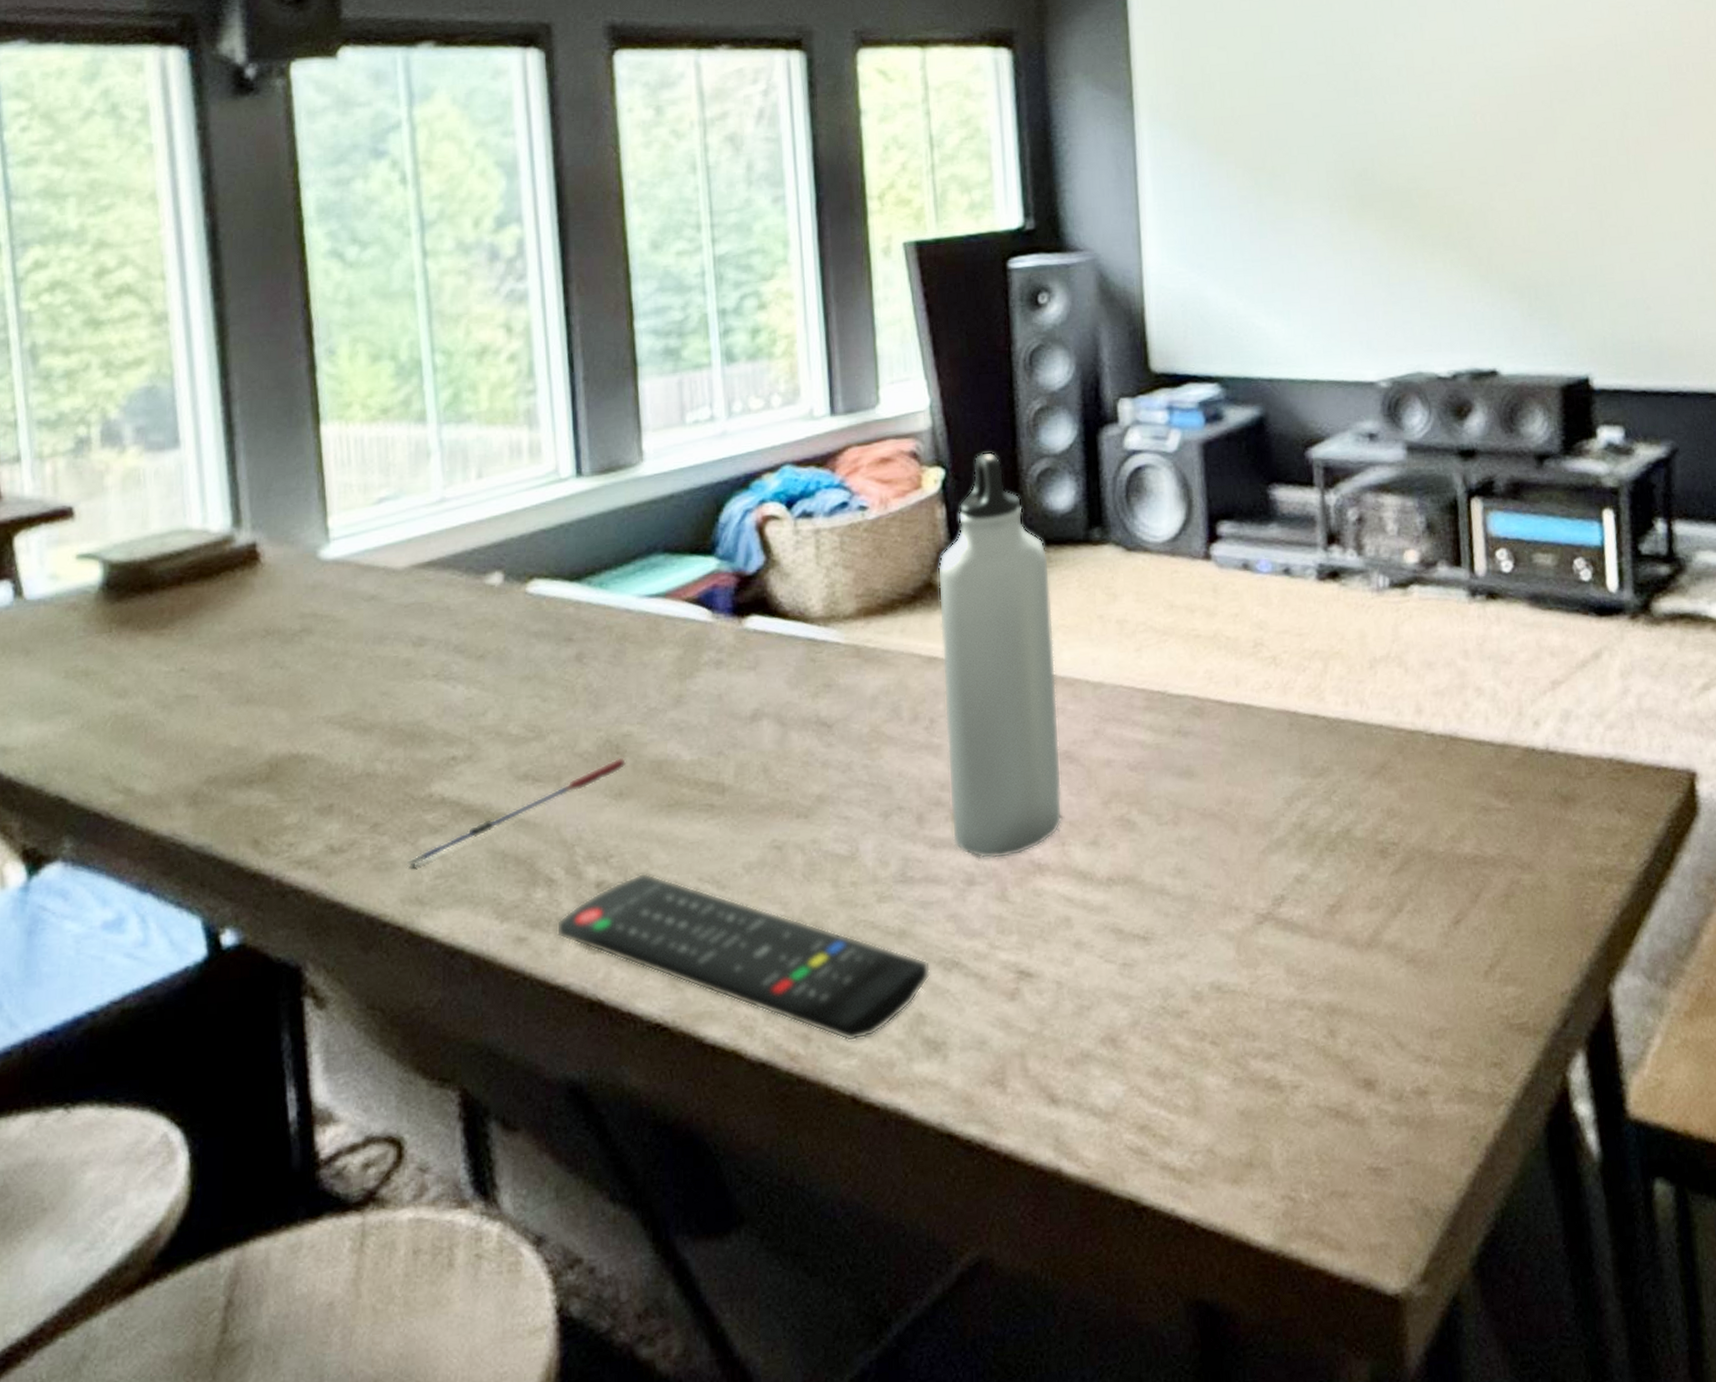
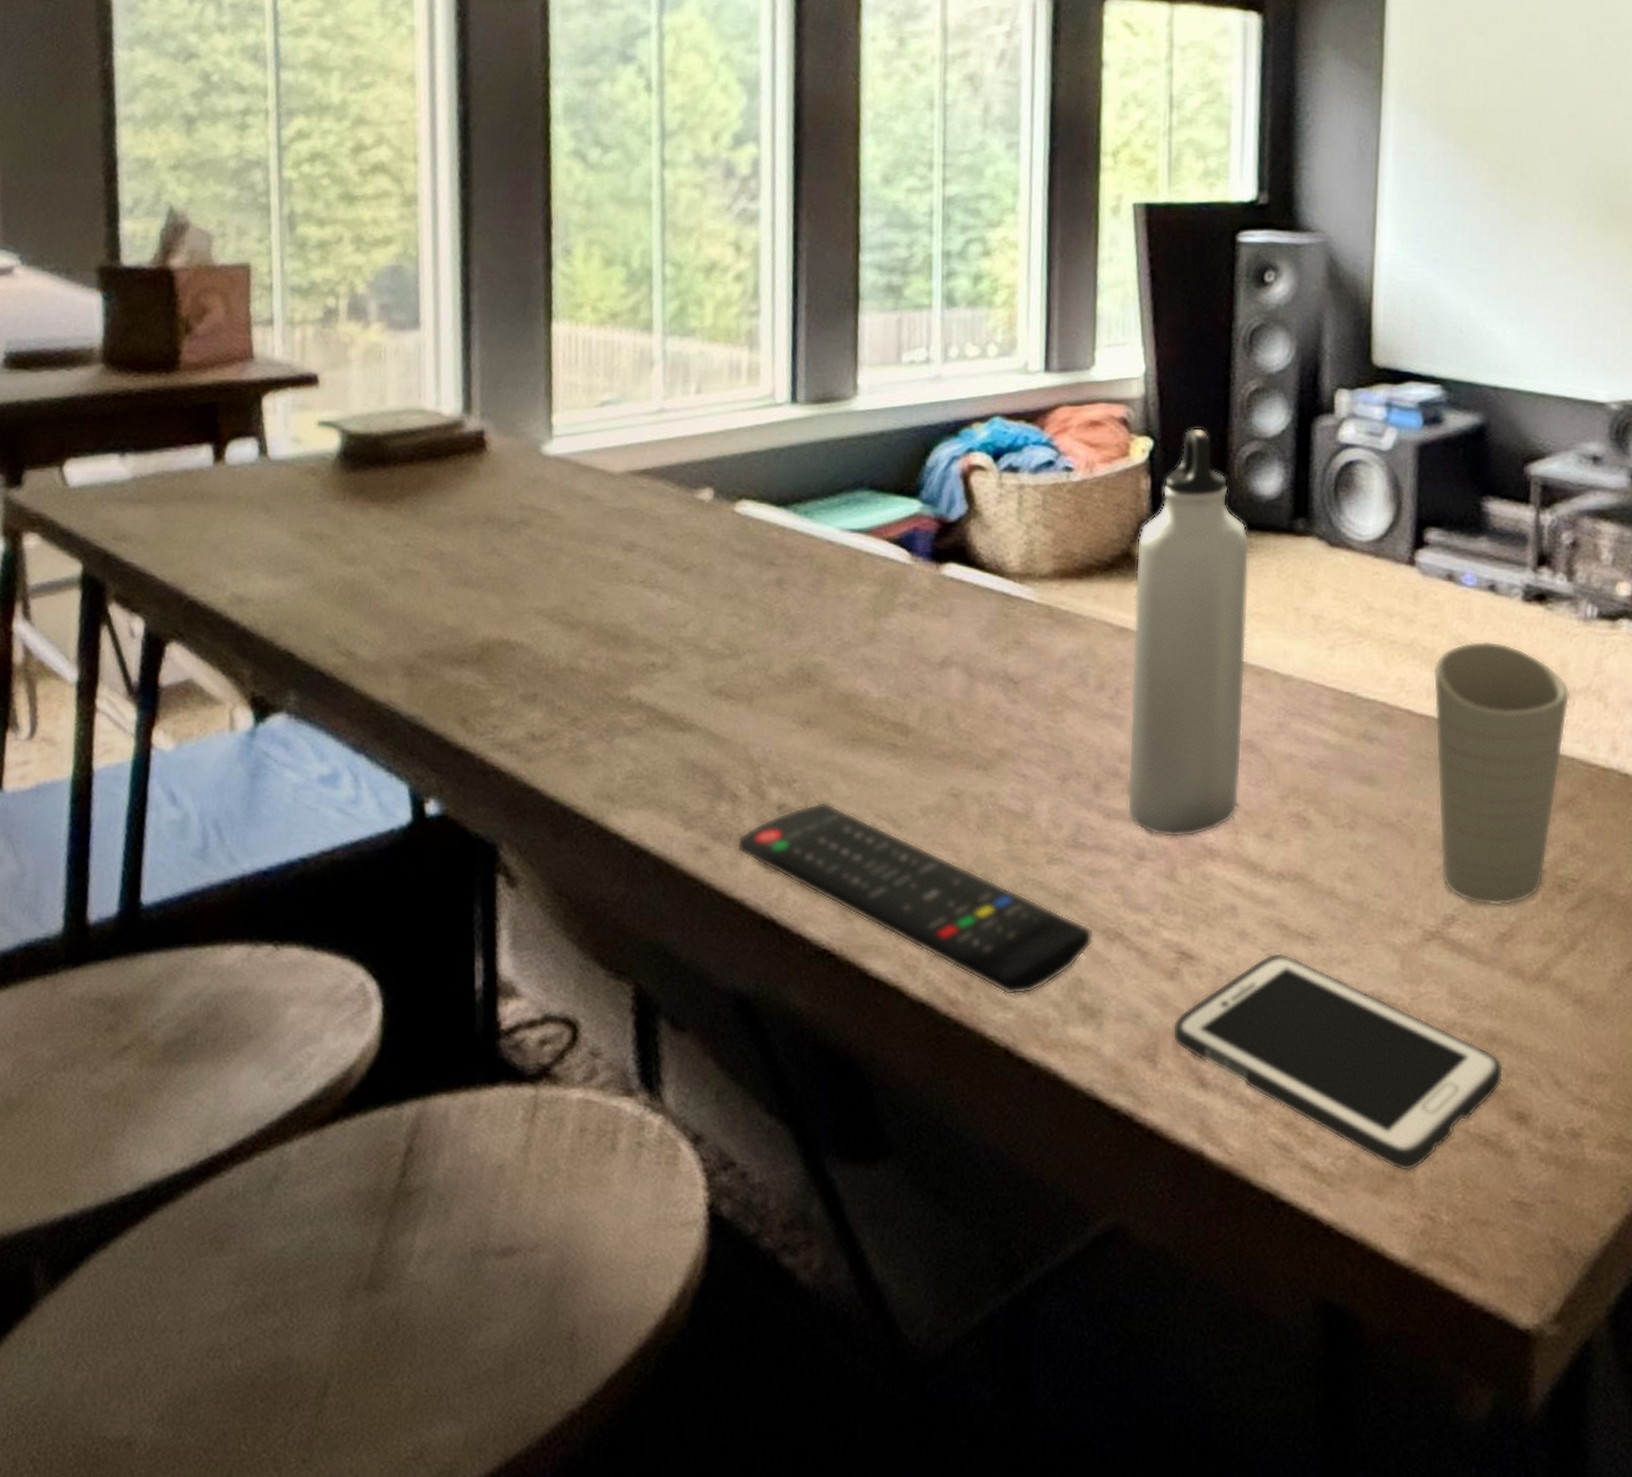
pen: present [407,757,627,866] -> none [602,685,817,764]
cell phone: none [1018,957,1347,1156] -> present [1172,953,1503,1171]
cup: none [1238,622,1372,881] -> present [1433,640,1570,906]

